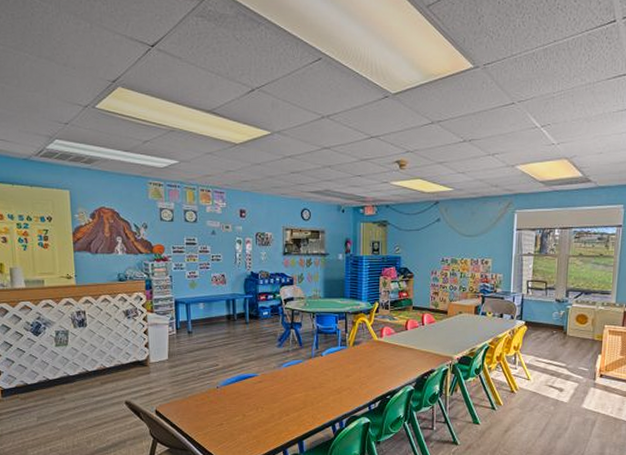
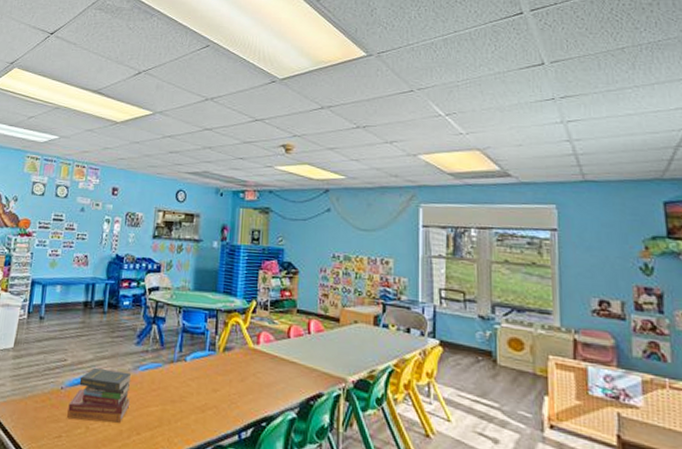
books: none [225,369,279,411] -> present [67,368,132,424]

